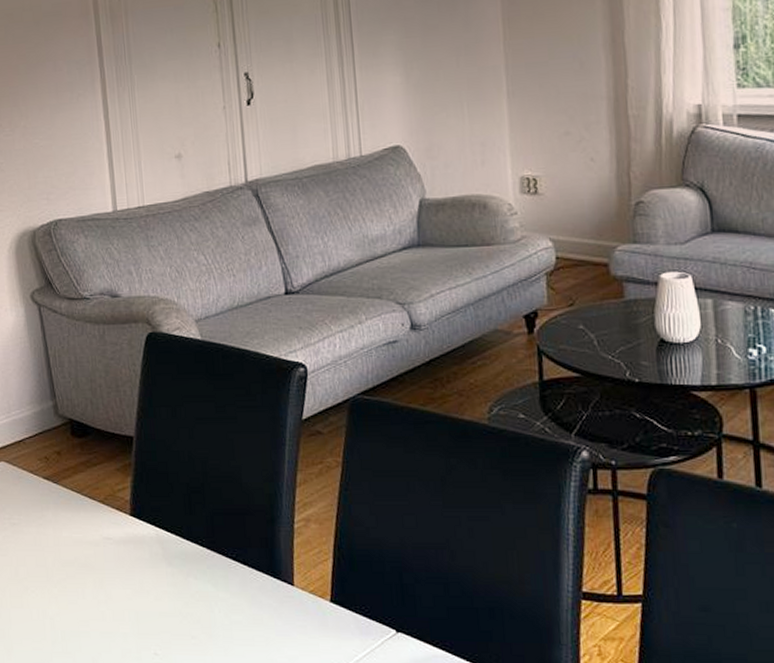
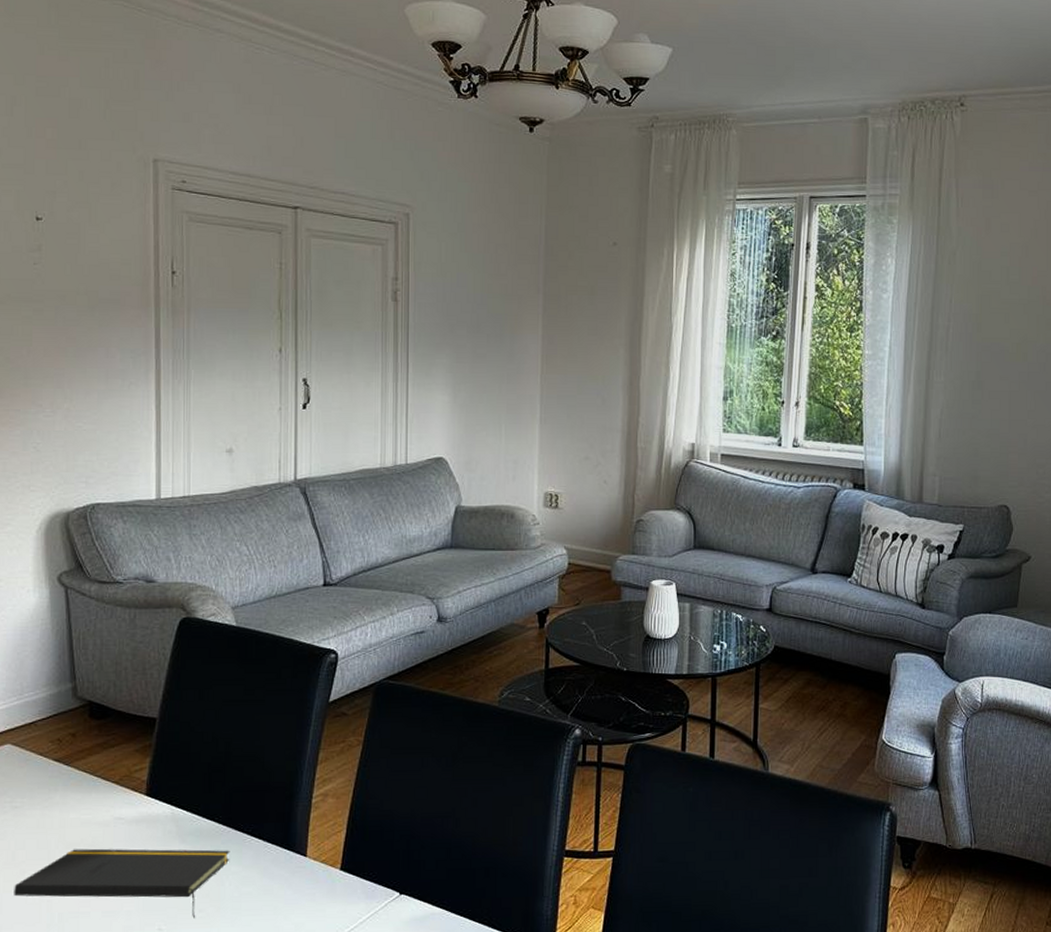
notepad: none [19,568,217,645] -> present [14,848,230,918]

